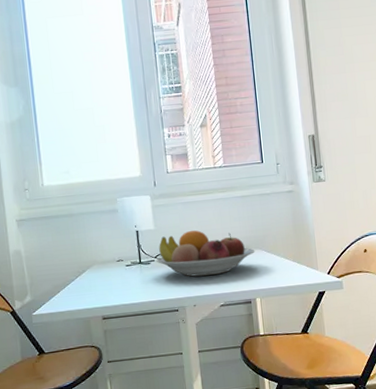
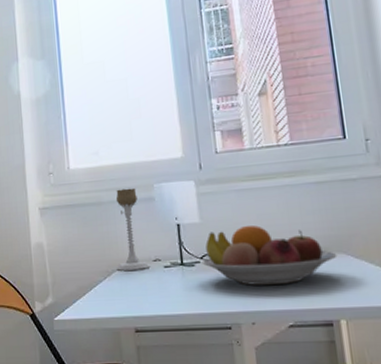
candle holder: none [85,201,114,271] -> present [116,187,149,271]

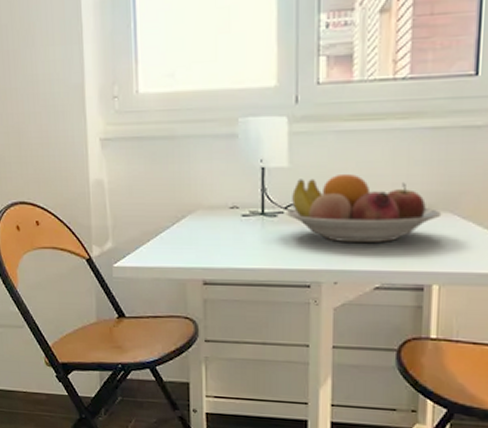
candle holder: present [116,187,149,271] -> none [187,121,225,217]

